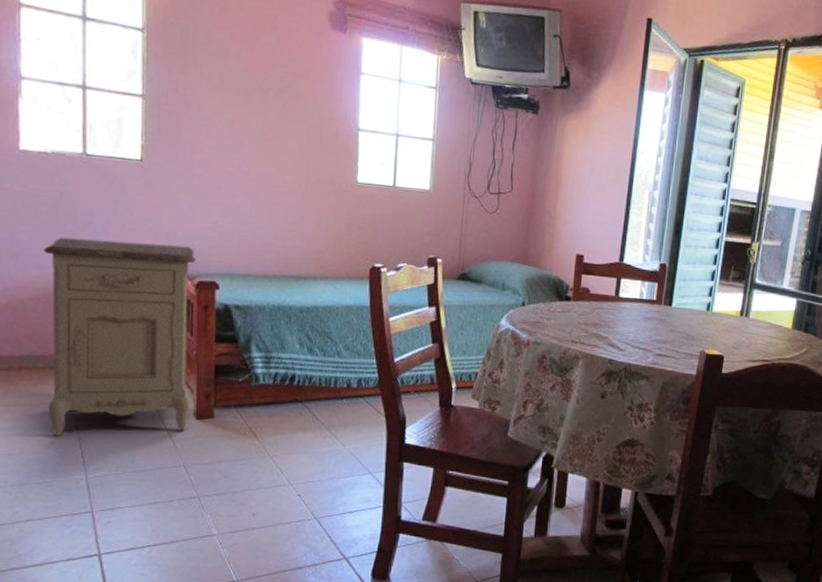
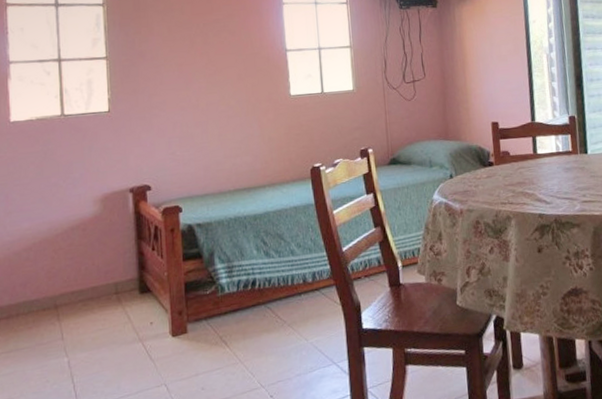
nightstand: present [44,237,196,437] -> none [33,178,166,375]

